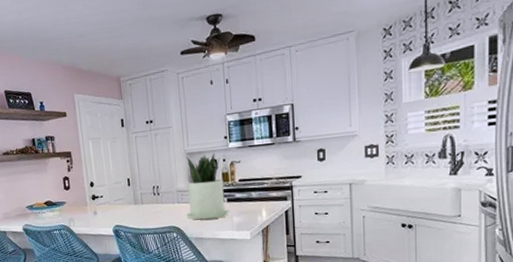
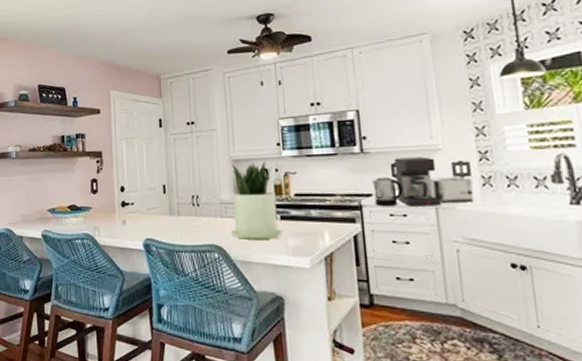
kettle: none [302,160,325,185] -> present [372,176,403,206]
coffee maker: none [320,142,355,184] -> present [394,156,442,207]
toaster: none [346,157,379,180] -> present [430,177,474,203]

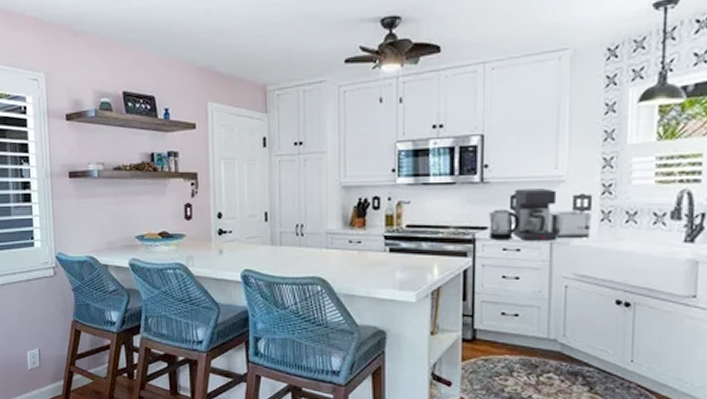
planter: present [231,161,283,239] -> none [336,189,391,272]

